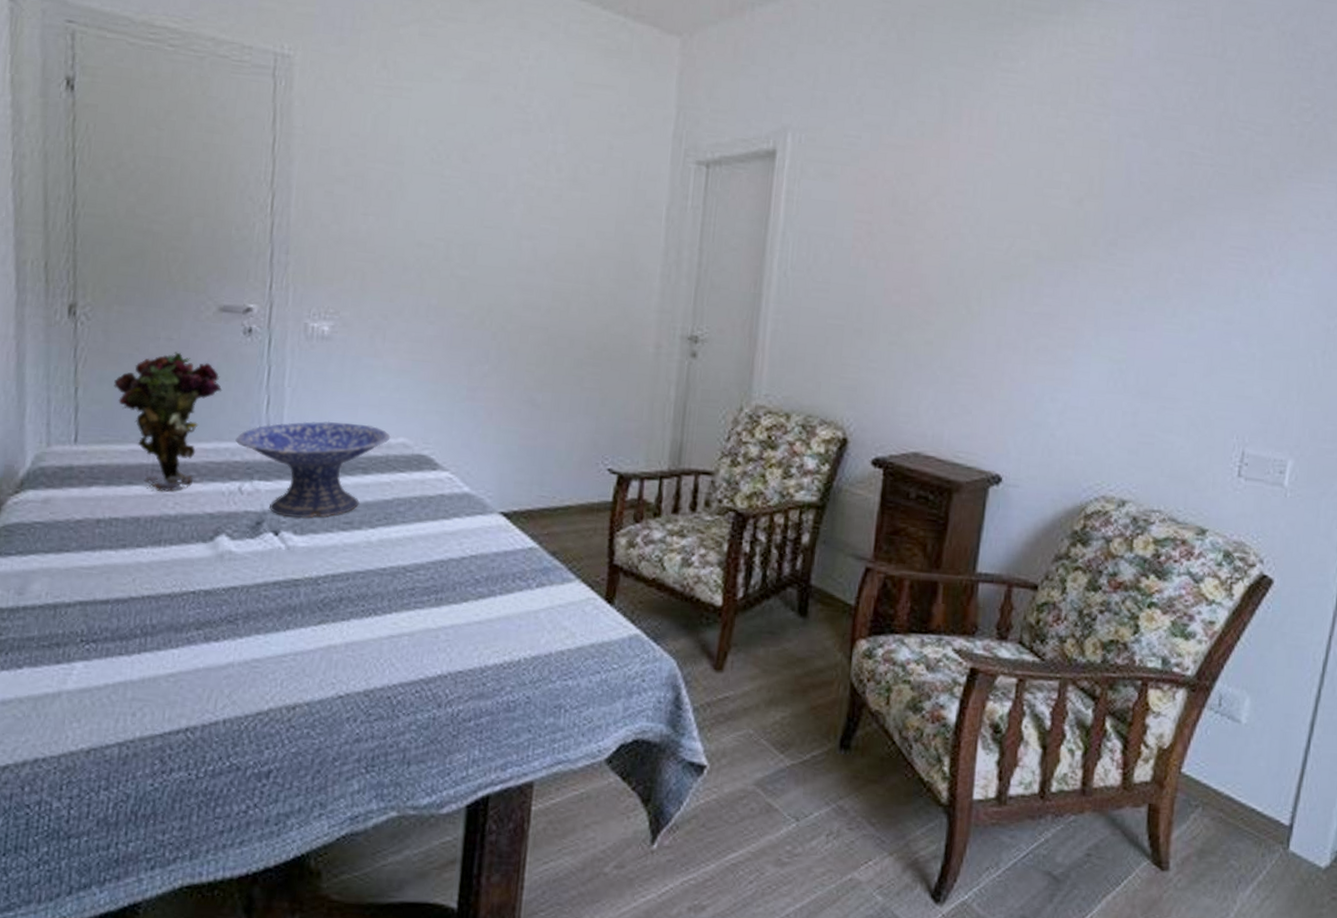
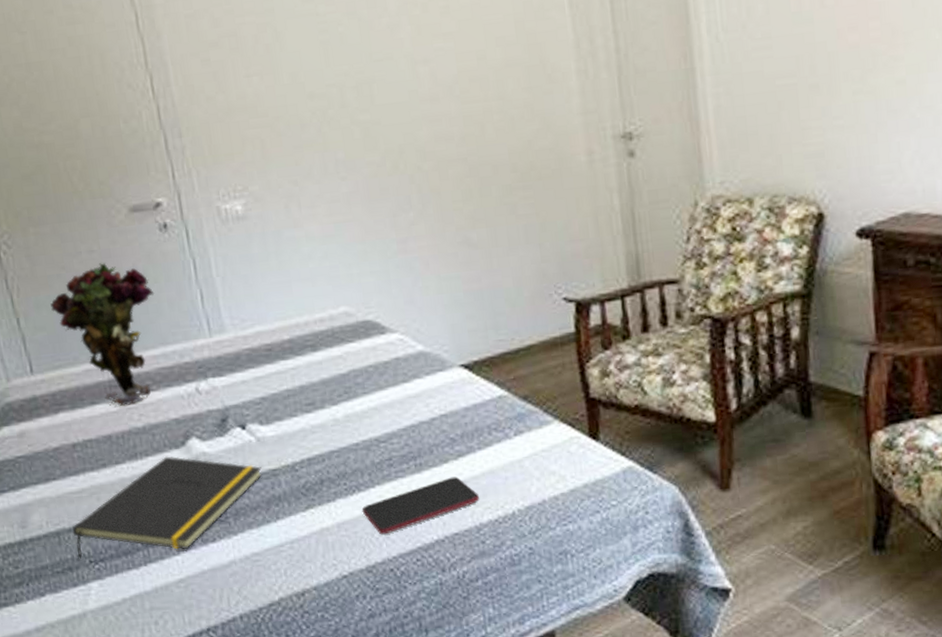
notepad: none [69,548,284,644] -> present [72,456,262,559]
decorative bowl: present [235,421,391,518] -> none [180,299,331,409]
smartphone: none [373,616,490,662] -> present [361,476,479,535]

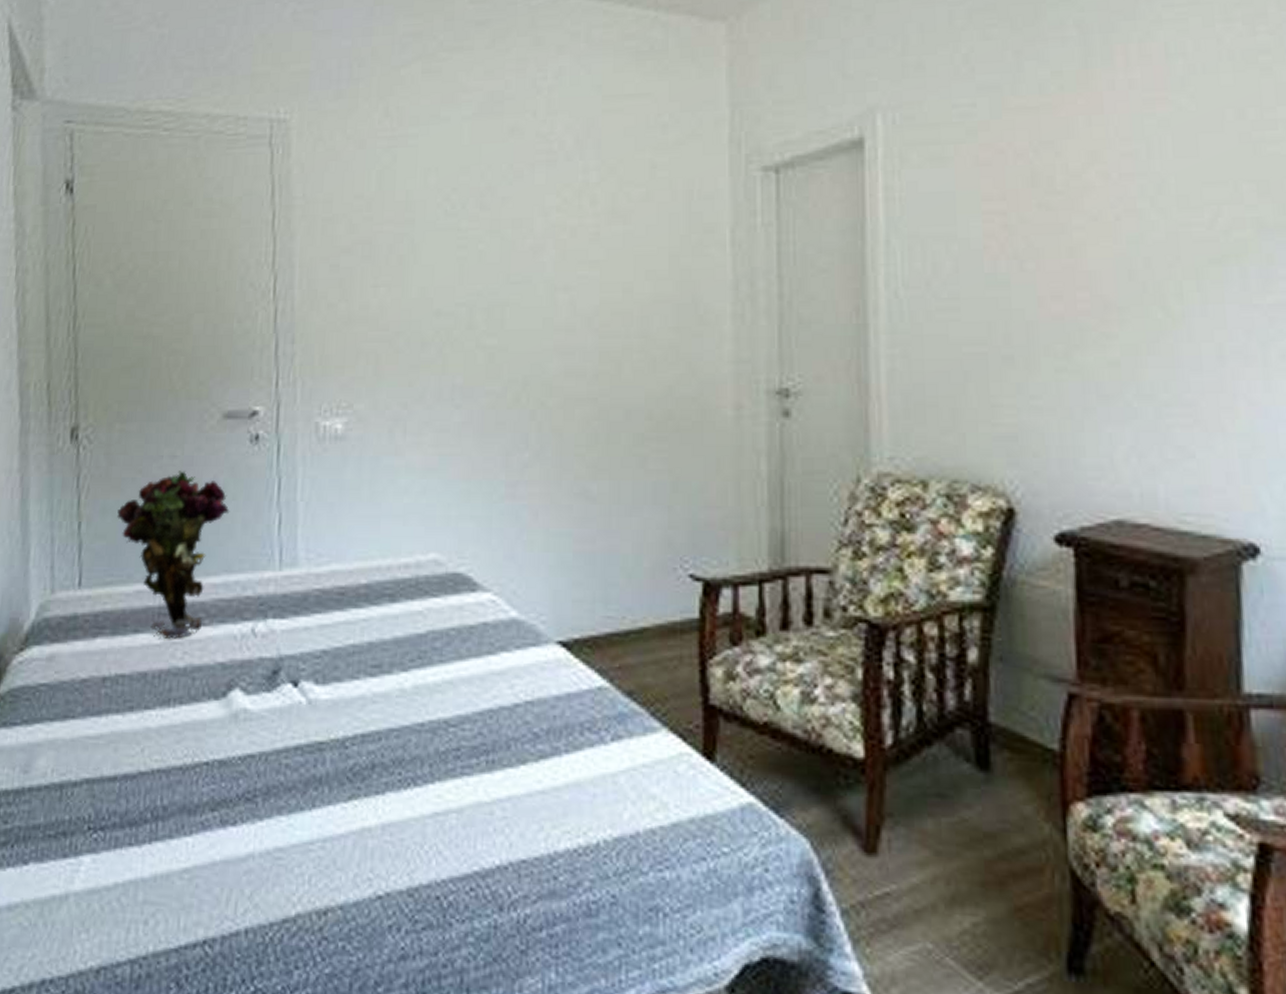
notepad: present [72,456,262,559] -> none [76,707,307,829]
smartphone: present [361,476,479,535] -> none [414,783,558,848]

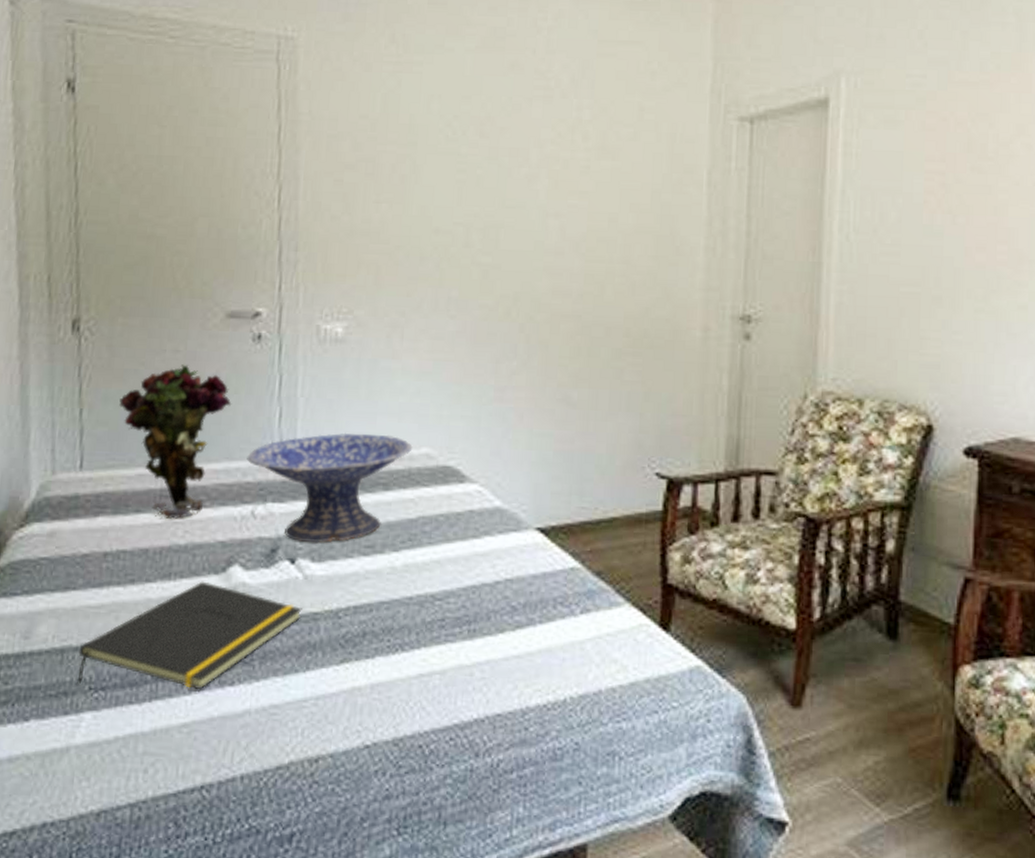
notepad: none [76,707,307,829] -> present [77,581,302,689]
decorative bowl: none [246,539,420,664] -> present [247,432,413,544]

